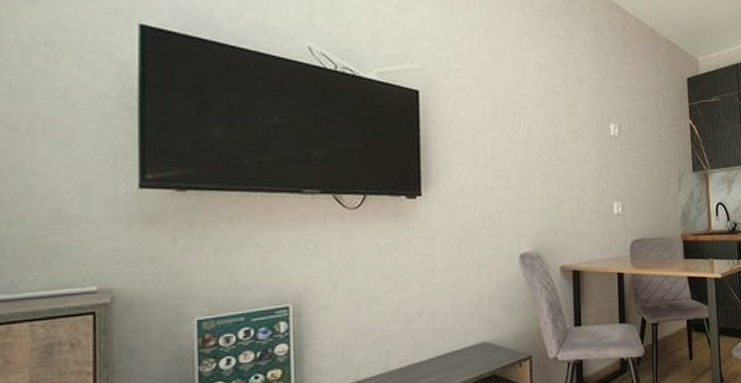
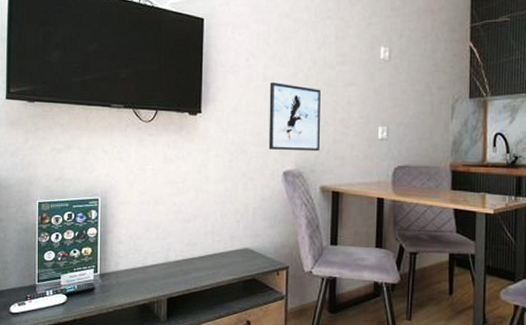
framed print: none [499,160,557,232] -> present [268,82,320,152]

